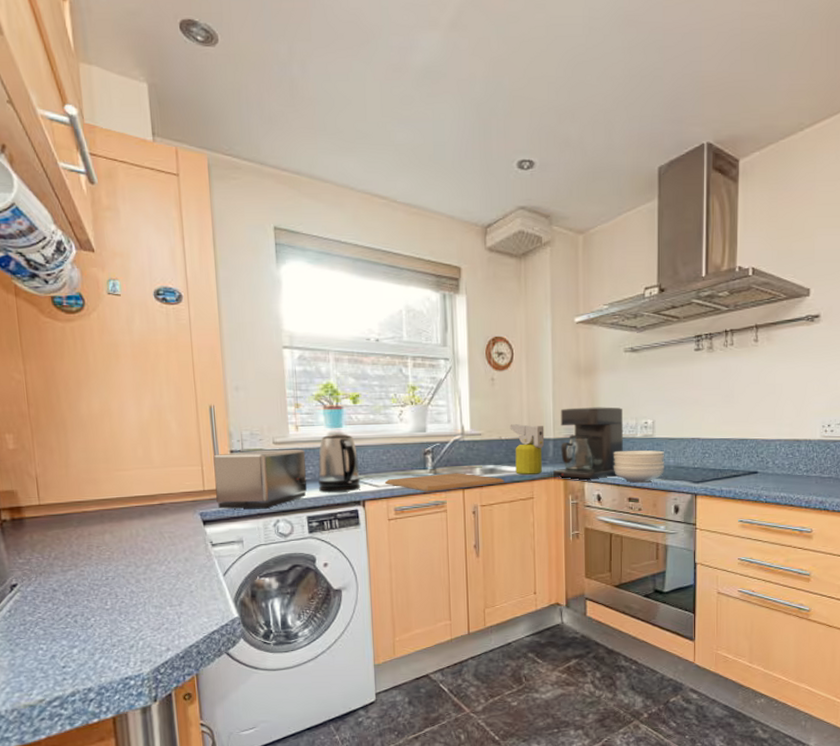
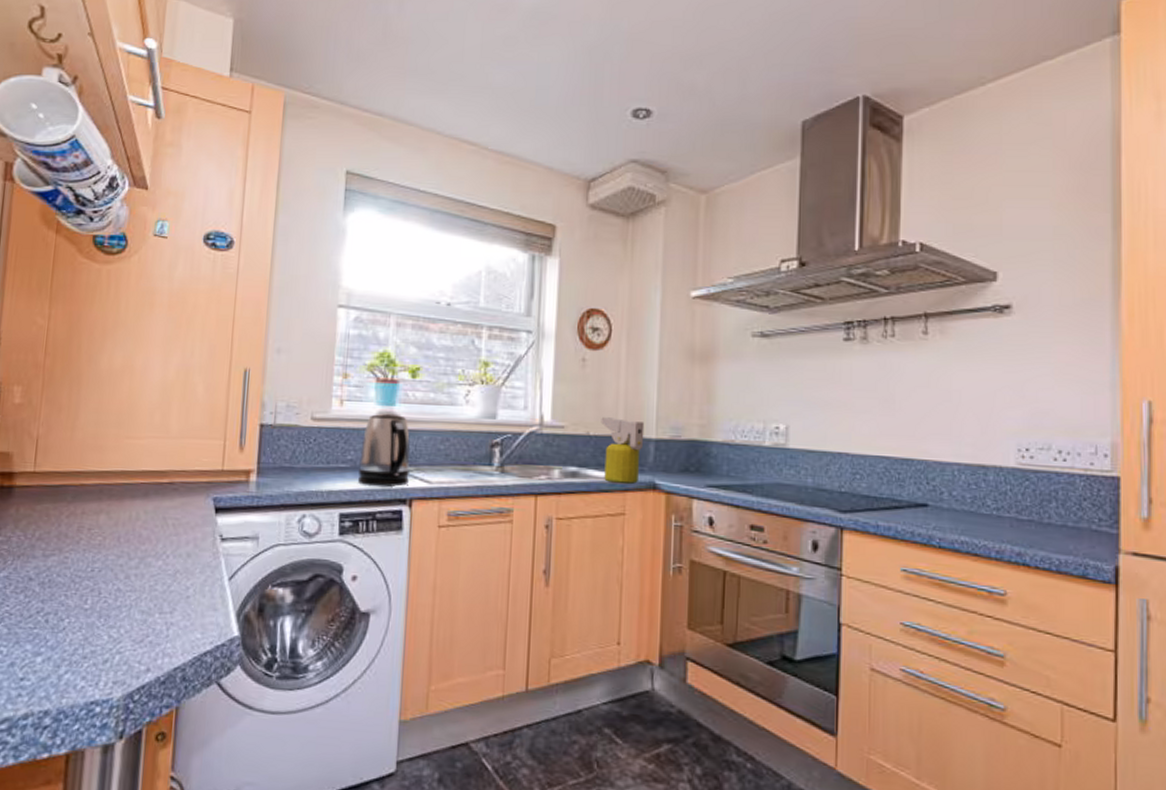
toaster: present [213,449,308,509] -> none [235,426,348,498]
chopping board: present [384,473,506,492] -> none [438,473,591,496]
coffee maker: present [552,407,624,480] -> none [651,402,748,496]
bowl: present [613,450,665,483] -> none [731,461,802,507]

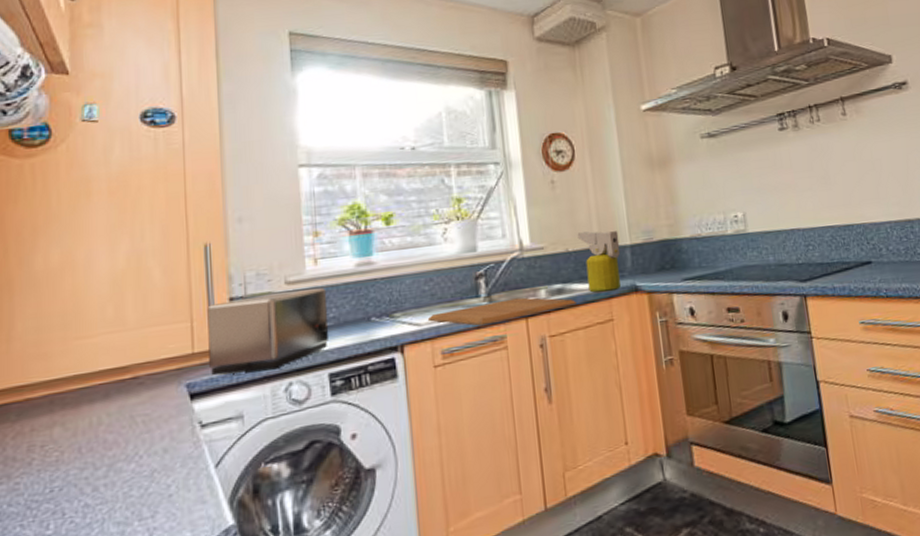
toaster: none [235,426,348,498] -> present [207,288,329,376]
kettle: present [357,413,411,487] -> none [342,263,397,341]
chopping board: none [438,473,591,496] -> present [427,297,578,327]

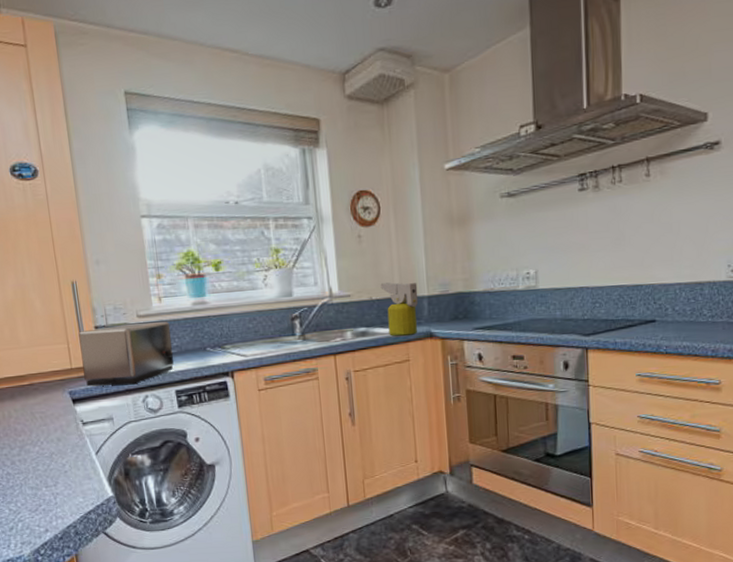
chopping board: present [427,297,578,327] -> none [252,337,379,360]

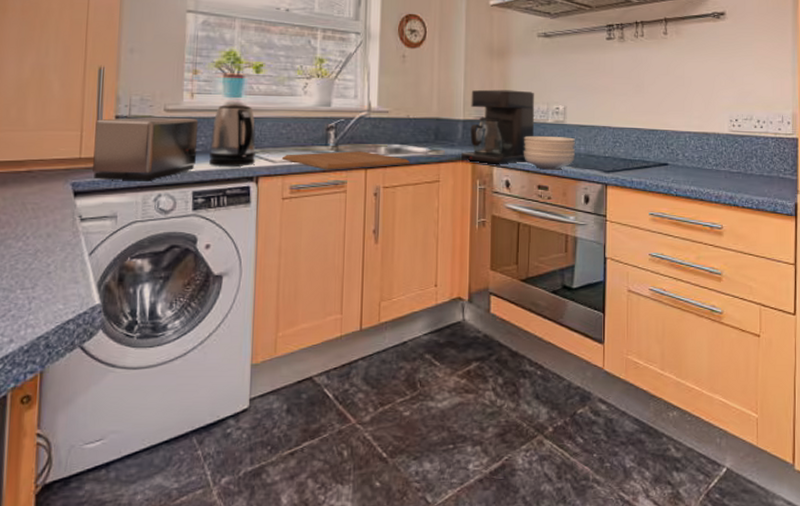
kettle: none [183,303,228,366] -> present [208,103,256,167]
chopping board: none [252,337,379,360] -> present [281,151,411,170]
dispenser: present [380,282,419,337] -> none [419,103,454,157]
coffee maker: none [428,258,505,338] -> present [460,89,535,164]
bowl: none [493,302,552,339] -> present [523,135,576,170]

